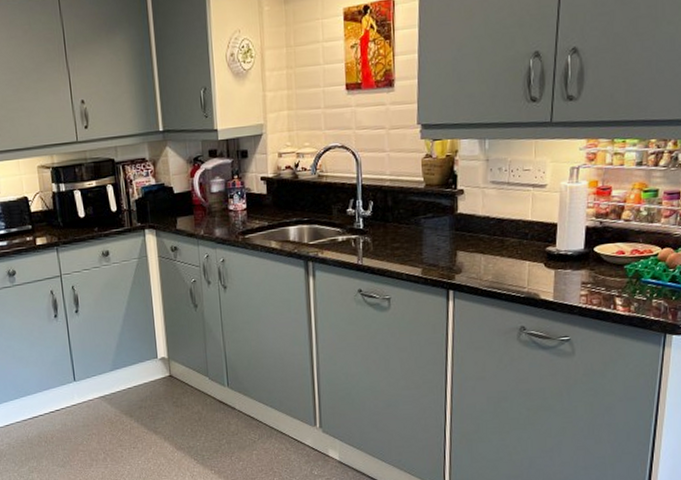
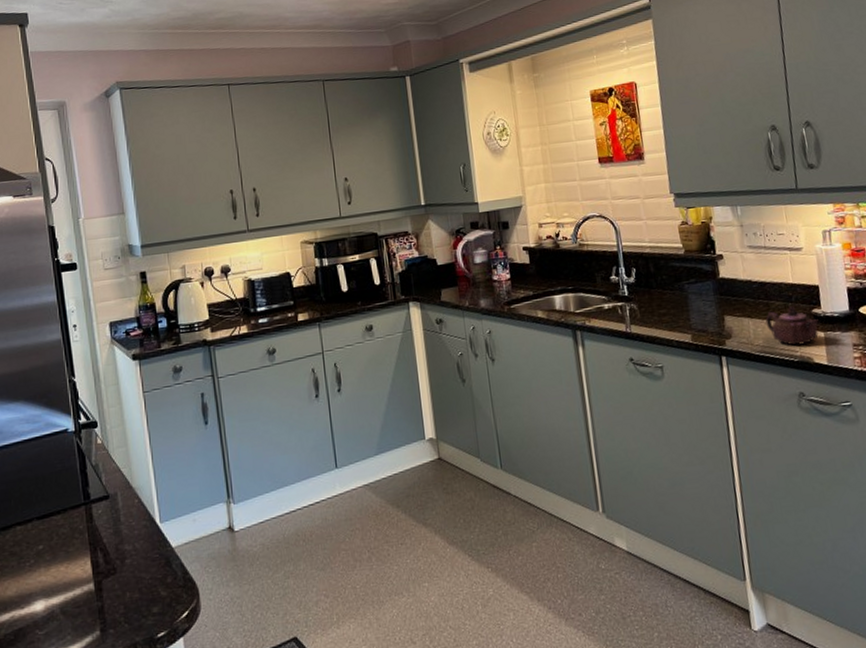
teapot: none [498,243,553,282] -> present [765,306,820,346]

